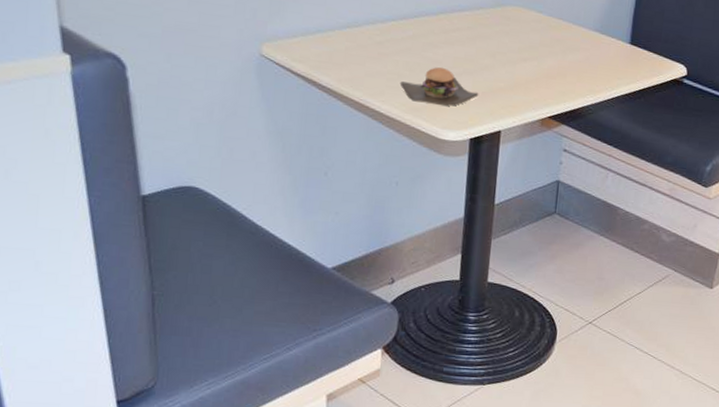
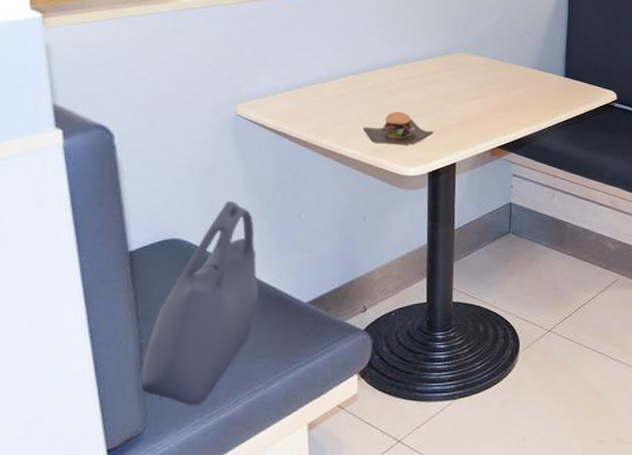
handbag: none [151,150,280,365] -> present [140,200,259,406]

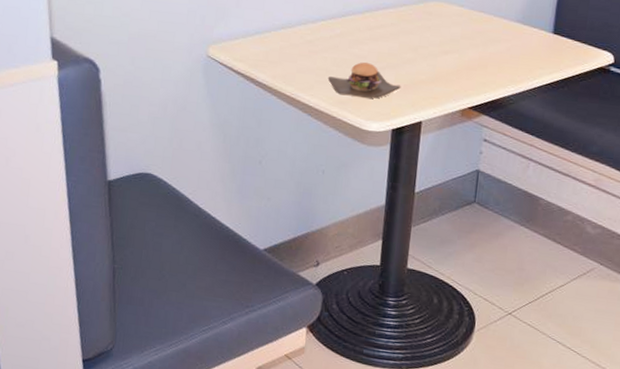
handbag: present [140,200,259,406] -> none [111,141,219,333]

